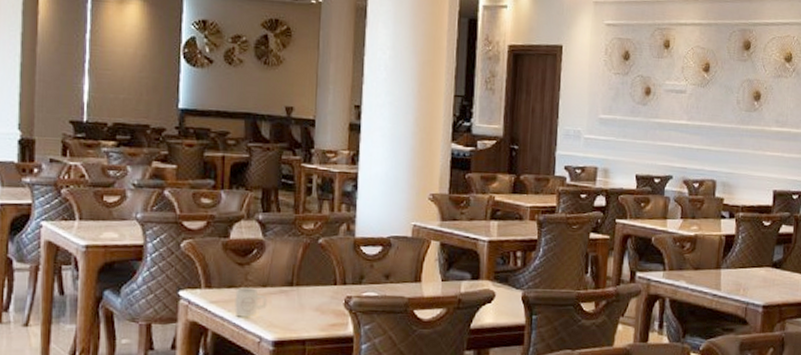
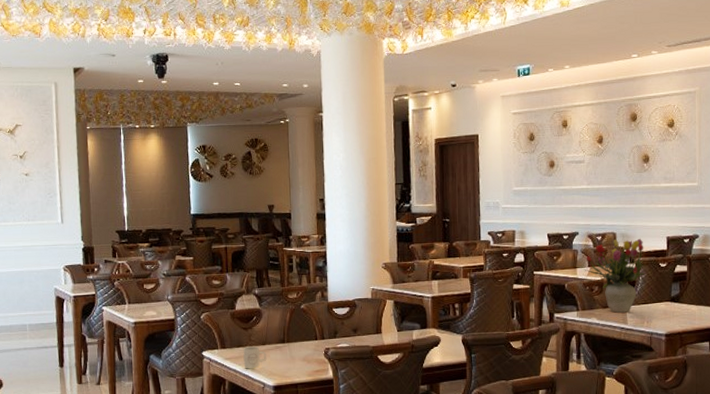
flower arrangement: none [675,189,747,278] -> present [584,238,644,314]

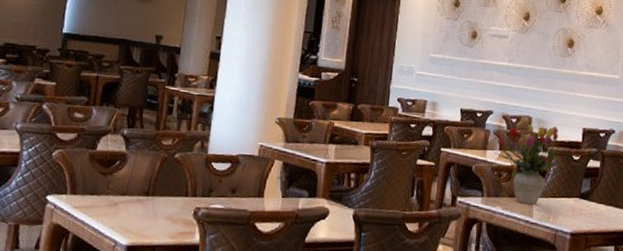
mug: present [243,346,267,369] -> none [94,195,125,223]

